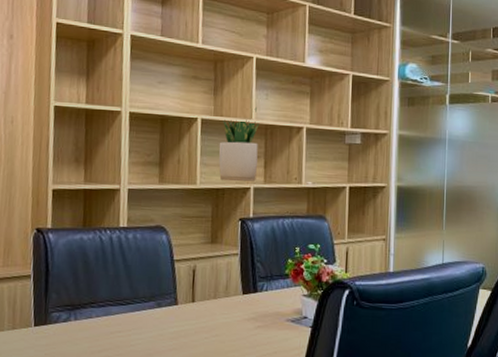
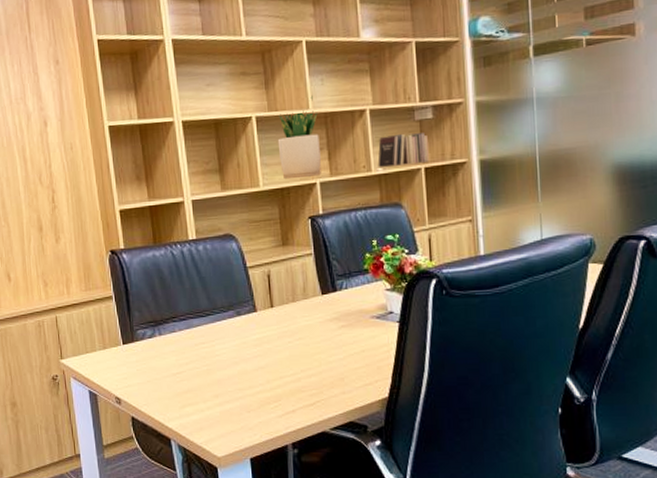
books: none [308,153,355,183] -> present [377,133,429,168]

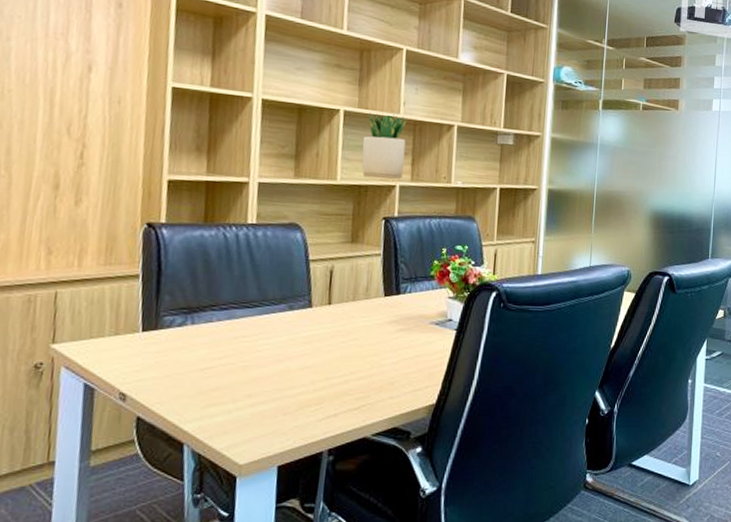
books: present [377,133,429,168] -> none [458,152,506,184]

